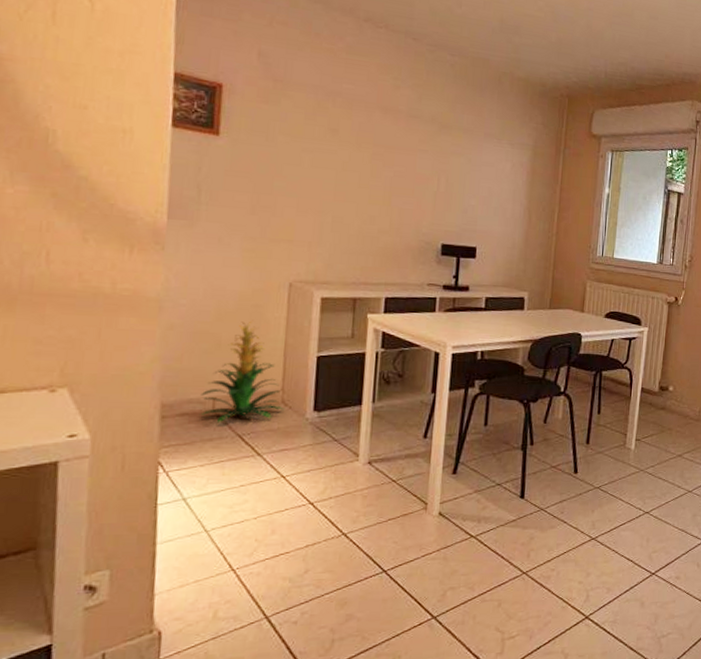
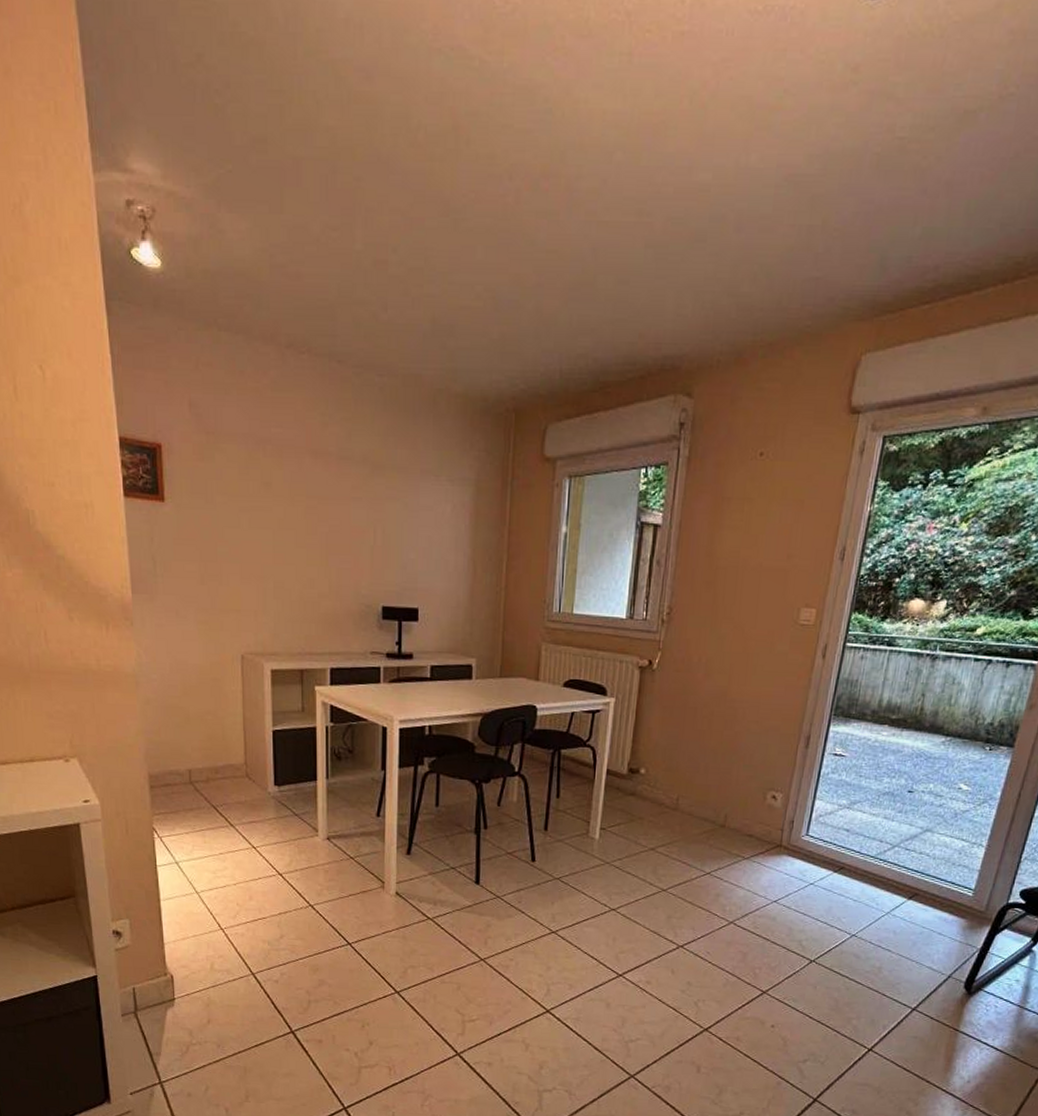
indoor plant: present [199,320,285,423] -> none [178,694,250,794]

